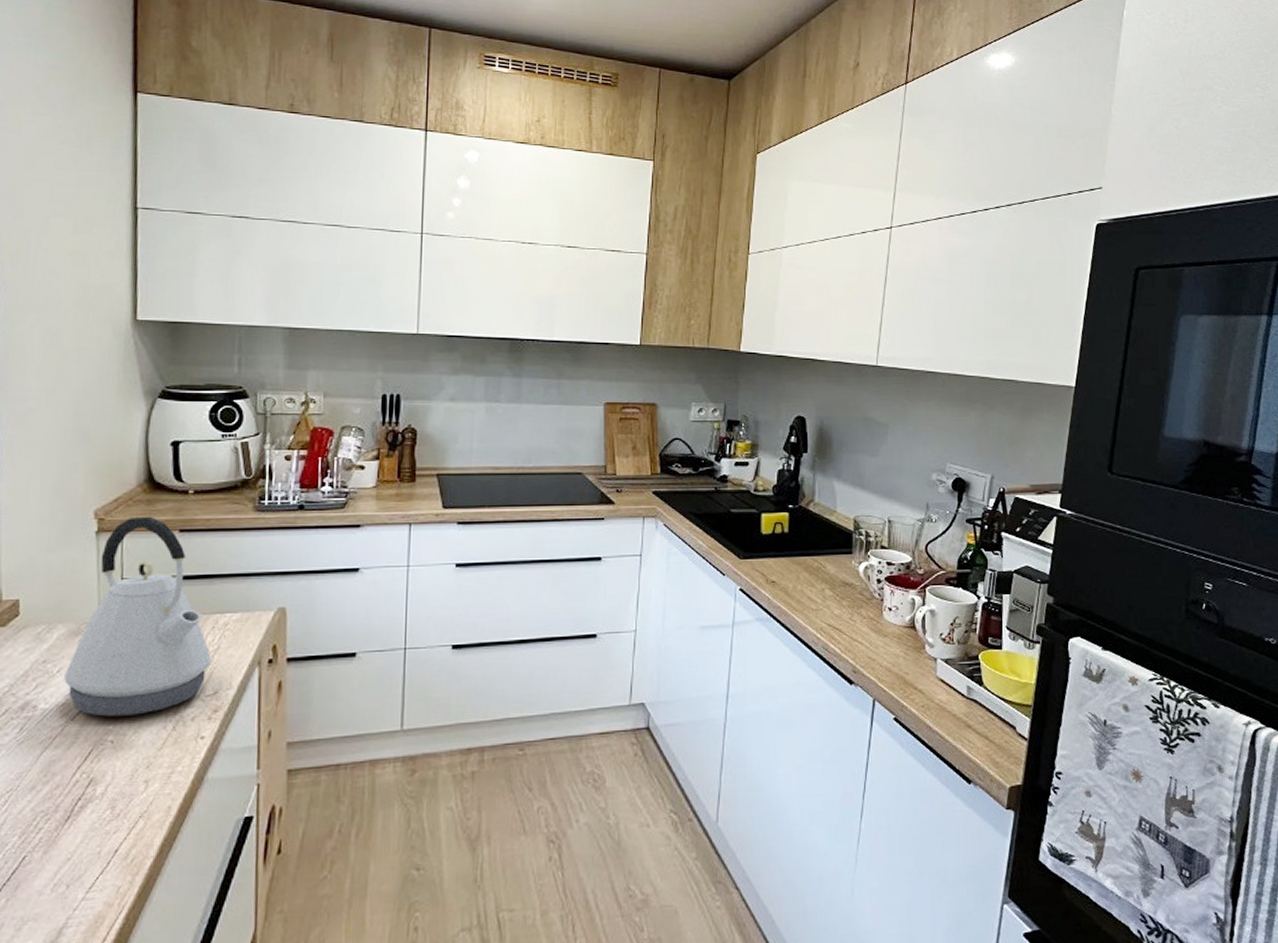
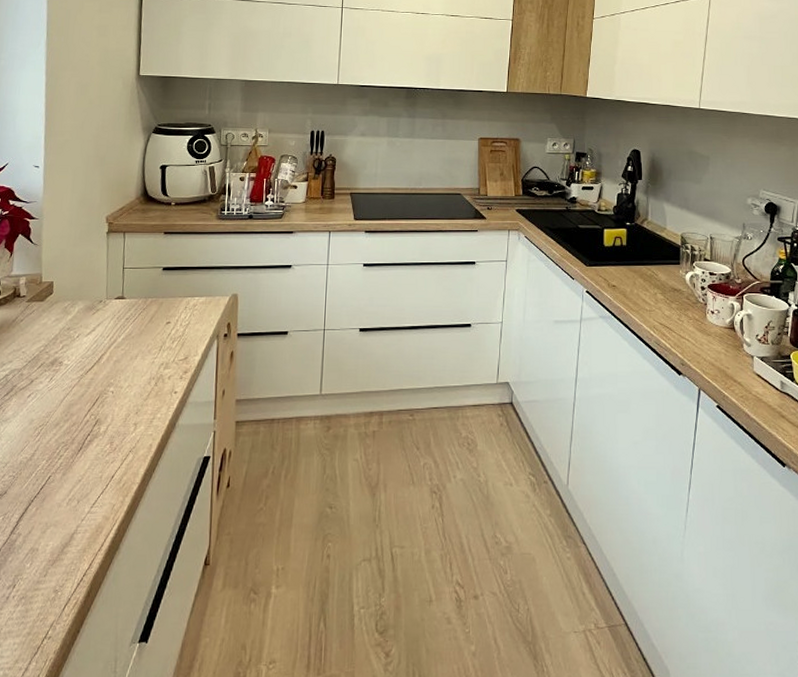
kettle: present [64,516,211,717] -> none [81,221,184,373]

